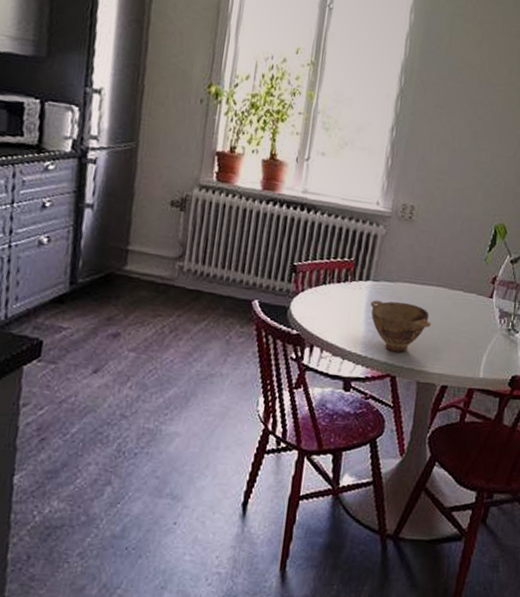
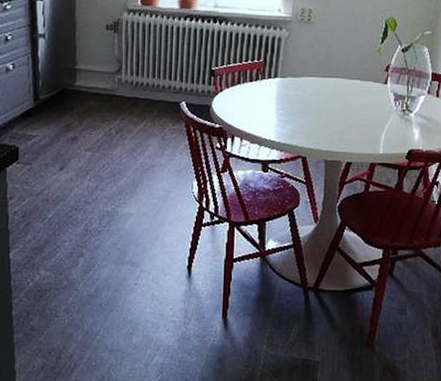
bowl: present [370,300,431,352] -> none [280,93,334,136]

